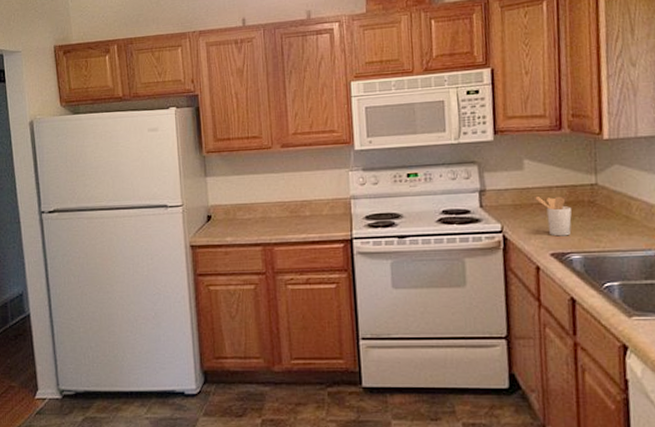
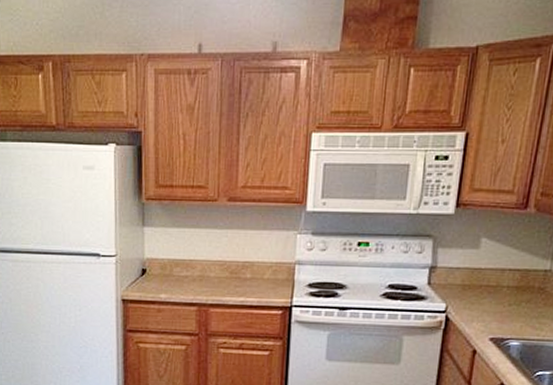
utensil holder: present [535,196,572,236] -> none [485,279,520,322]

